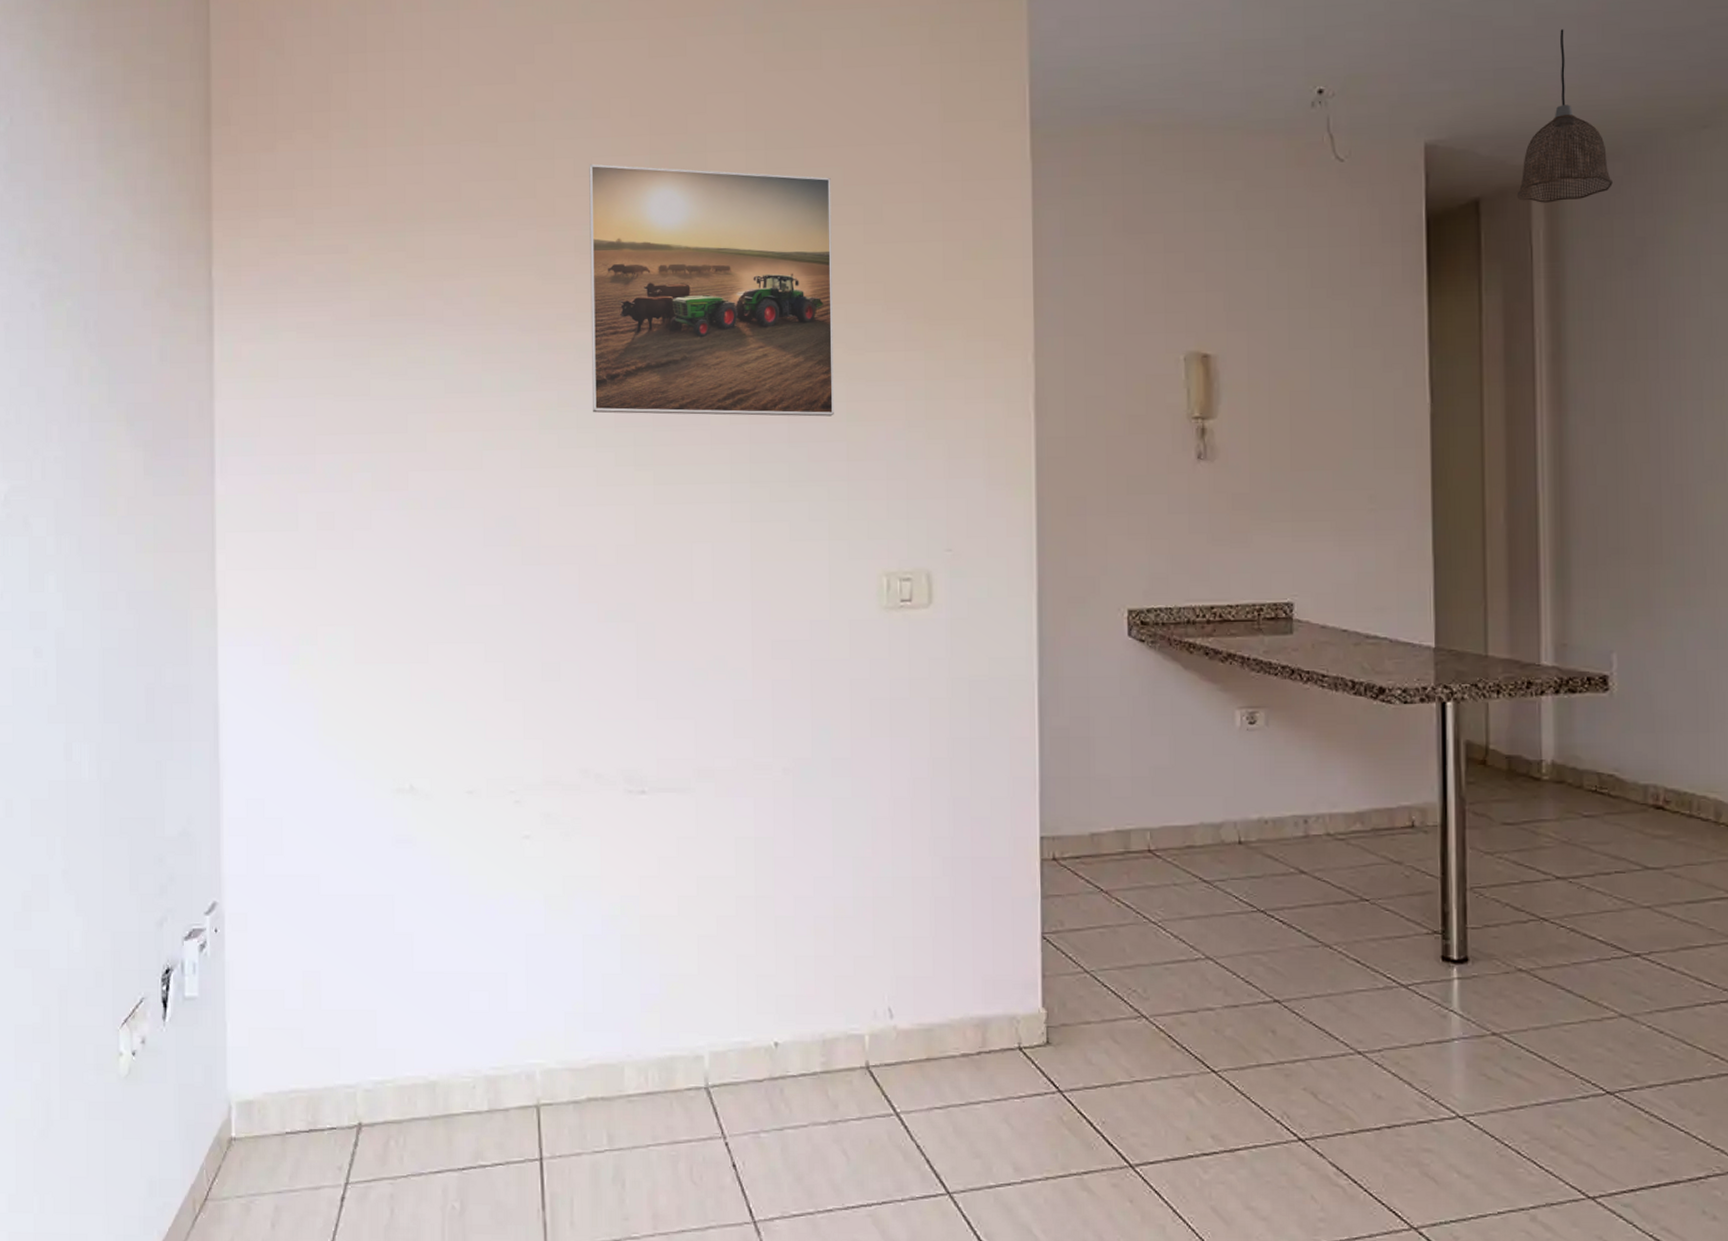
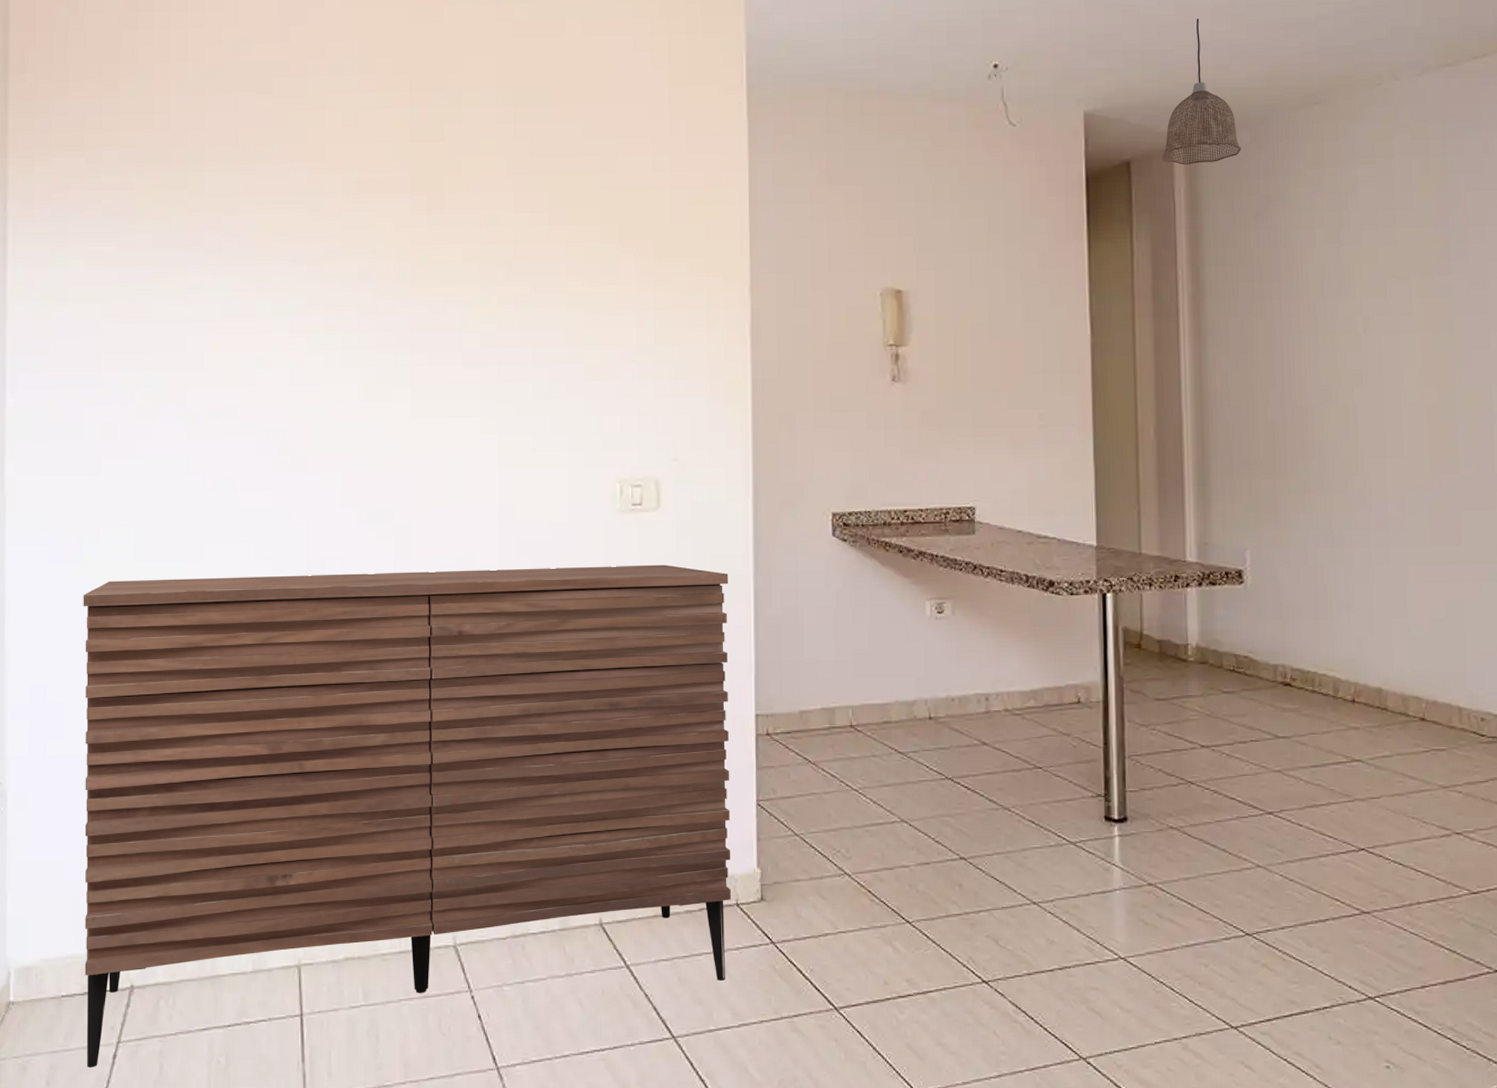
sideboard: none [301,668,1012,1211] -> present [83,564,731,1068]
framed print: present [589,164,834,417] -> none [355,114,573,341]

